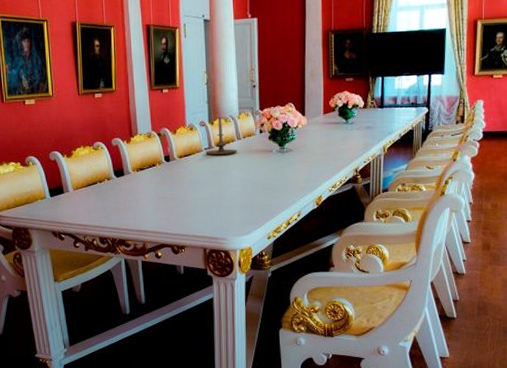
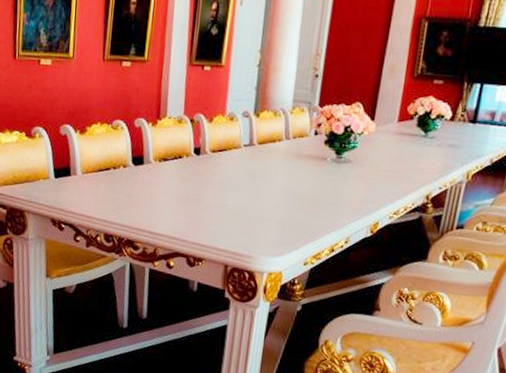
candle holder: present [205,117,237,156] -> none [244,108,284,156]

